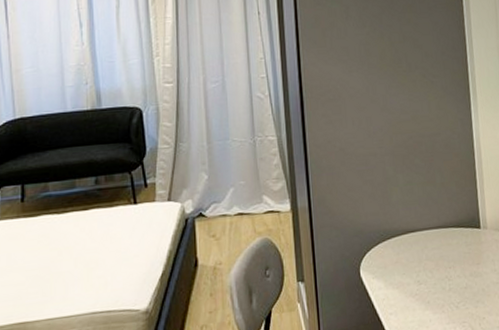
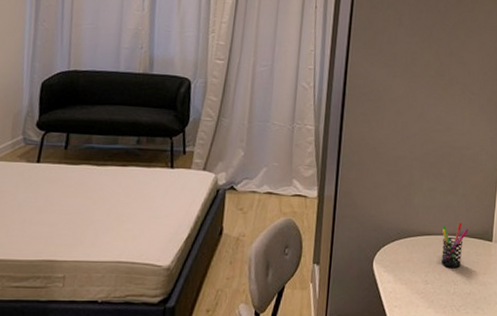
pen holder: none [426,212,454,263] -> present [441,222,469,268]

